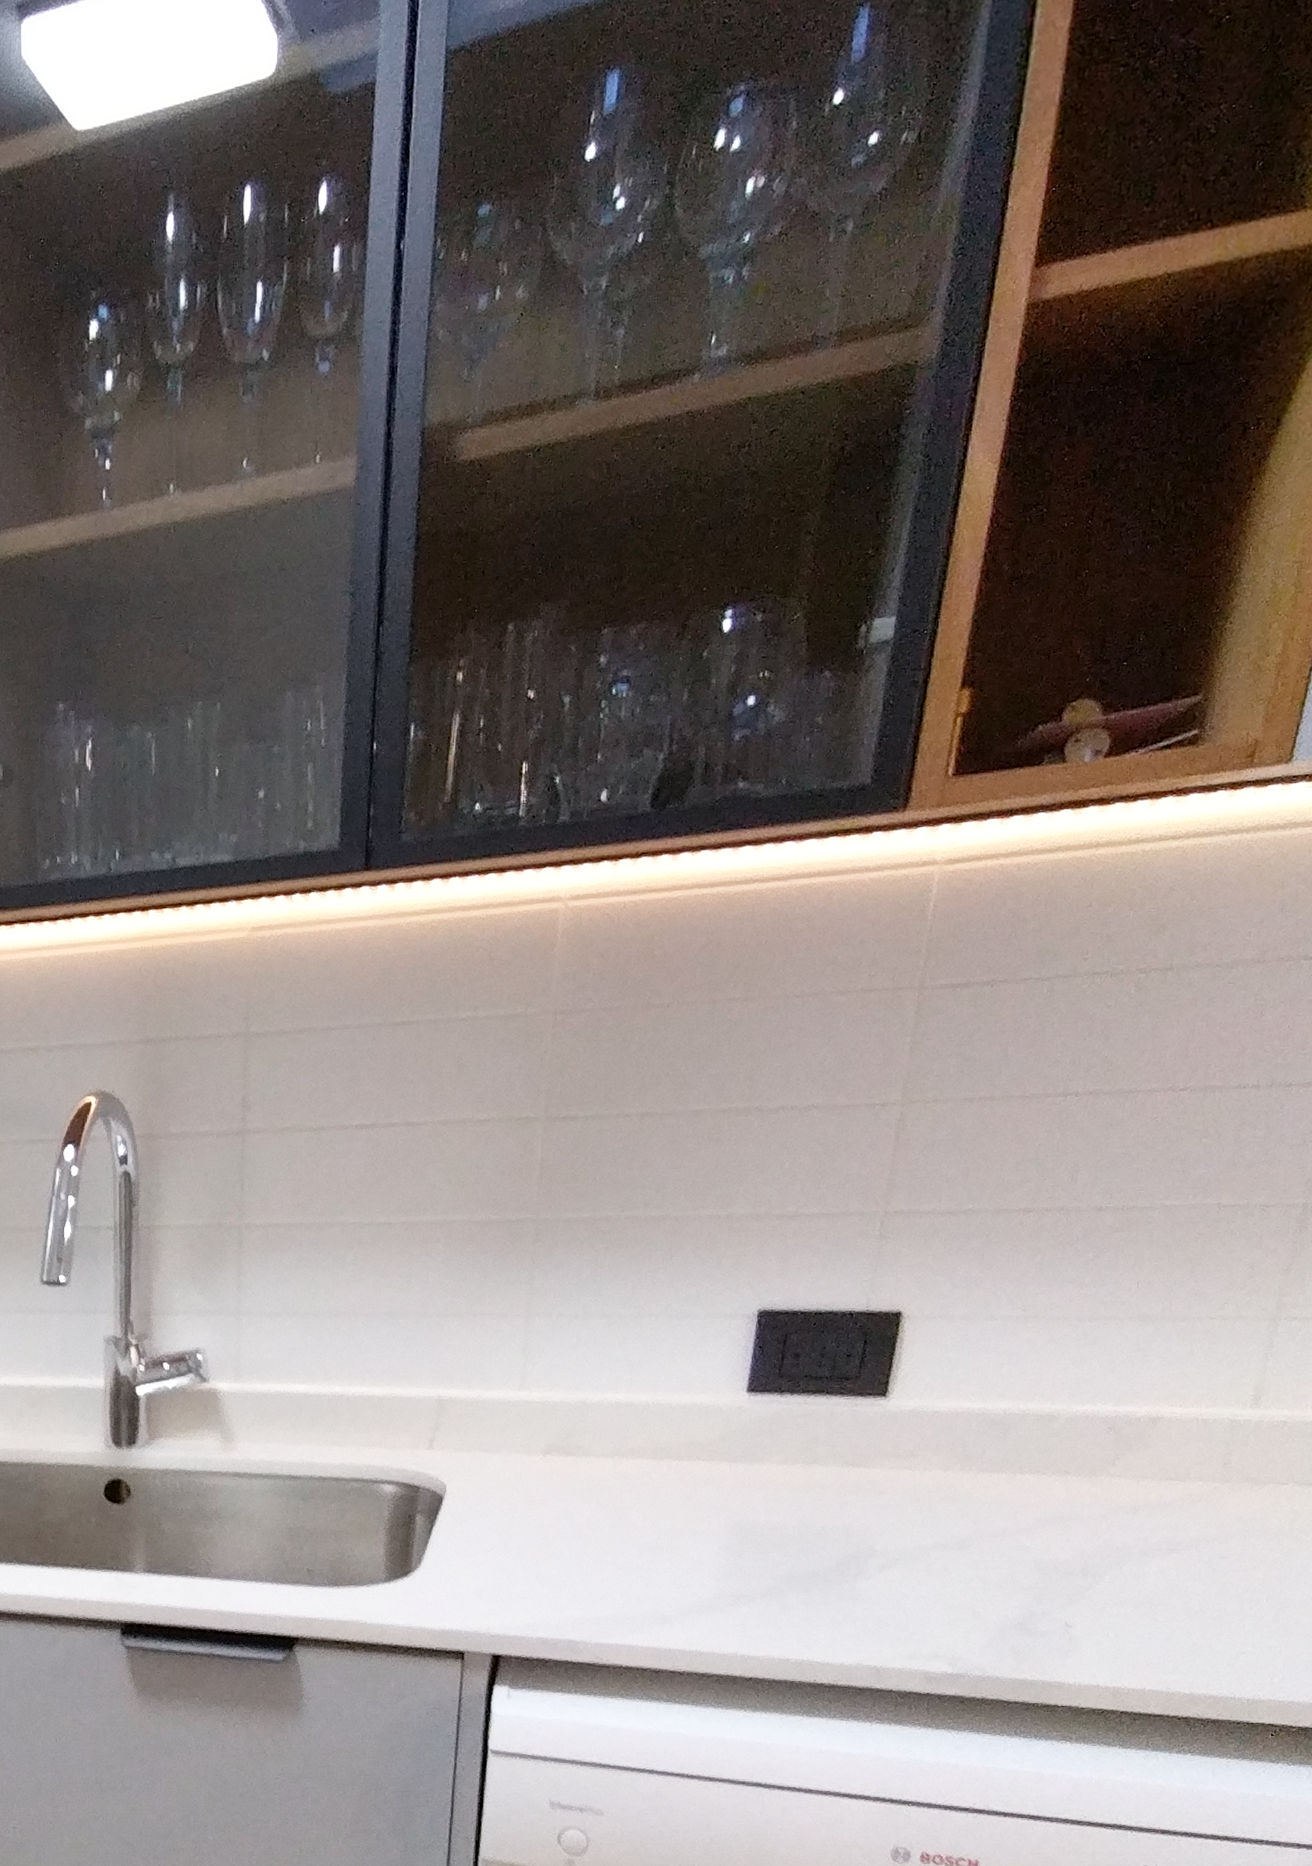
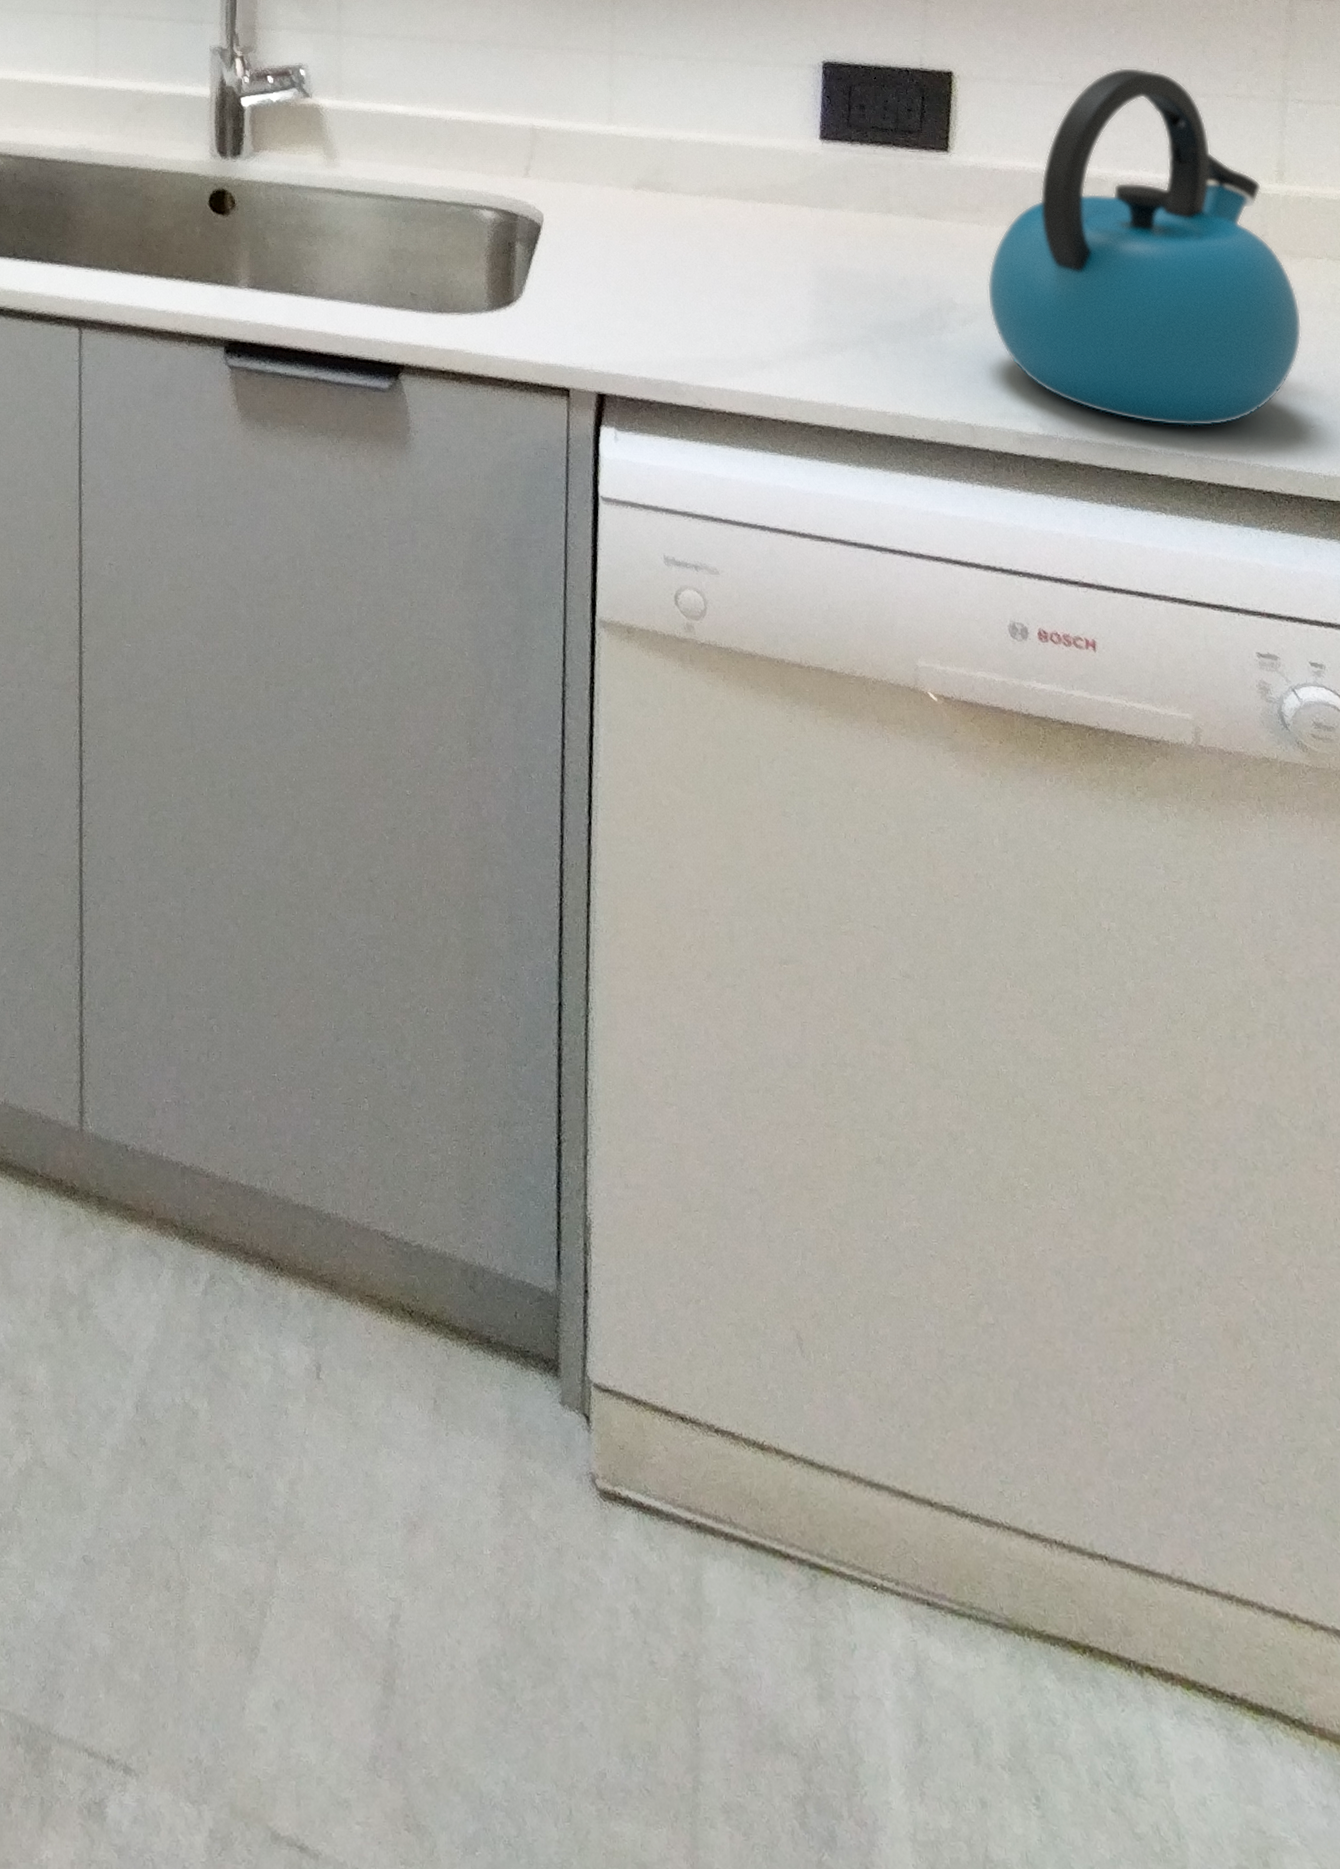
kettle: none [910,1294,1253,1659] -> present [987,67,1302,427]

